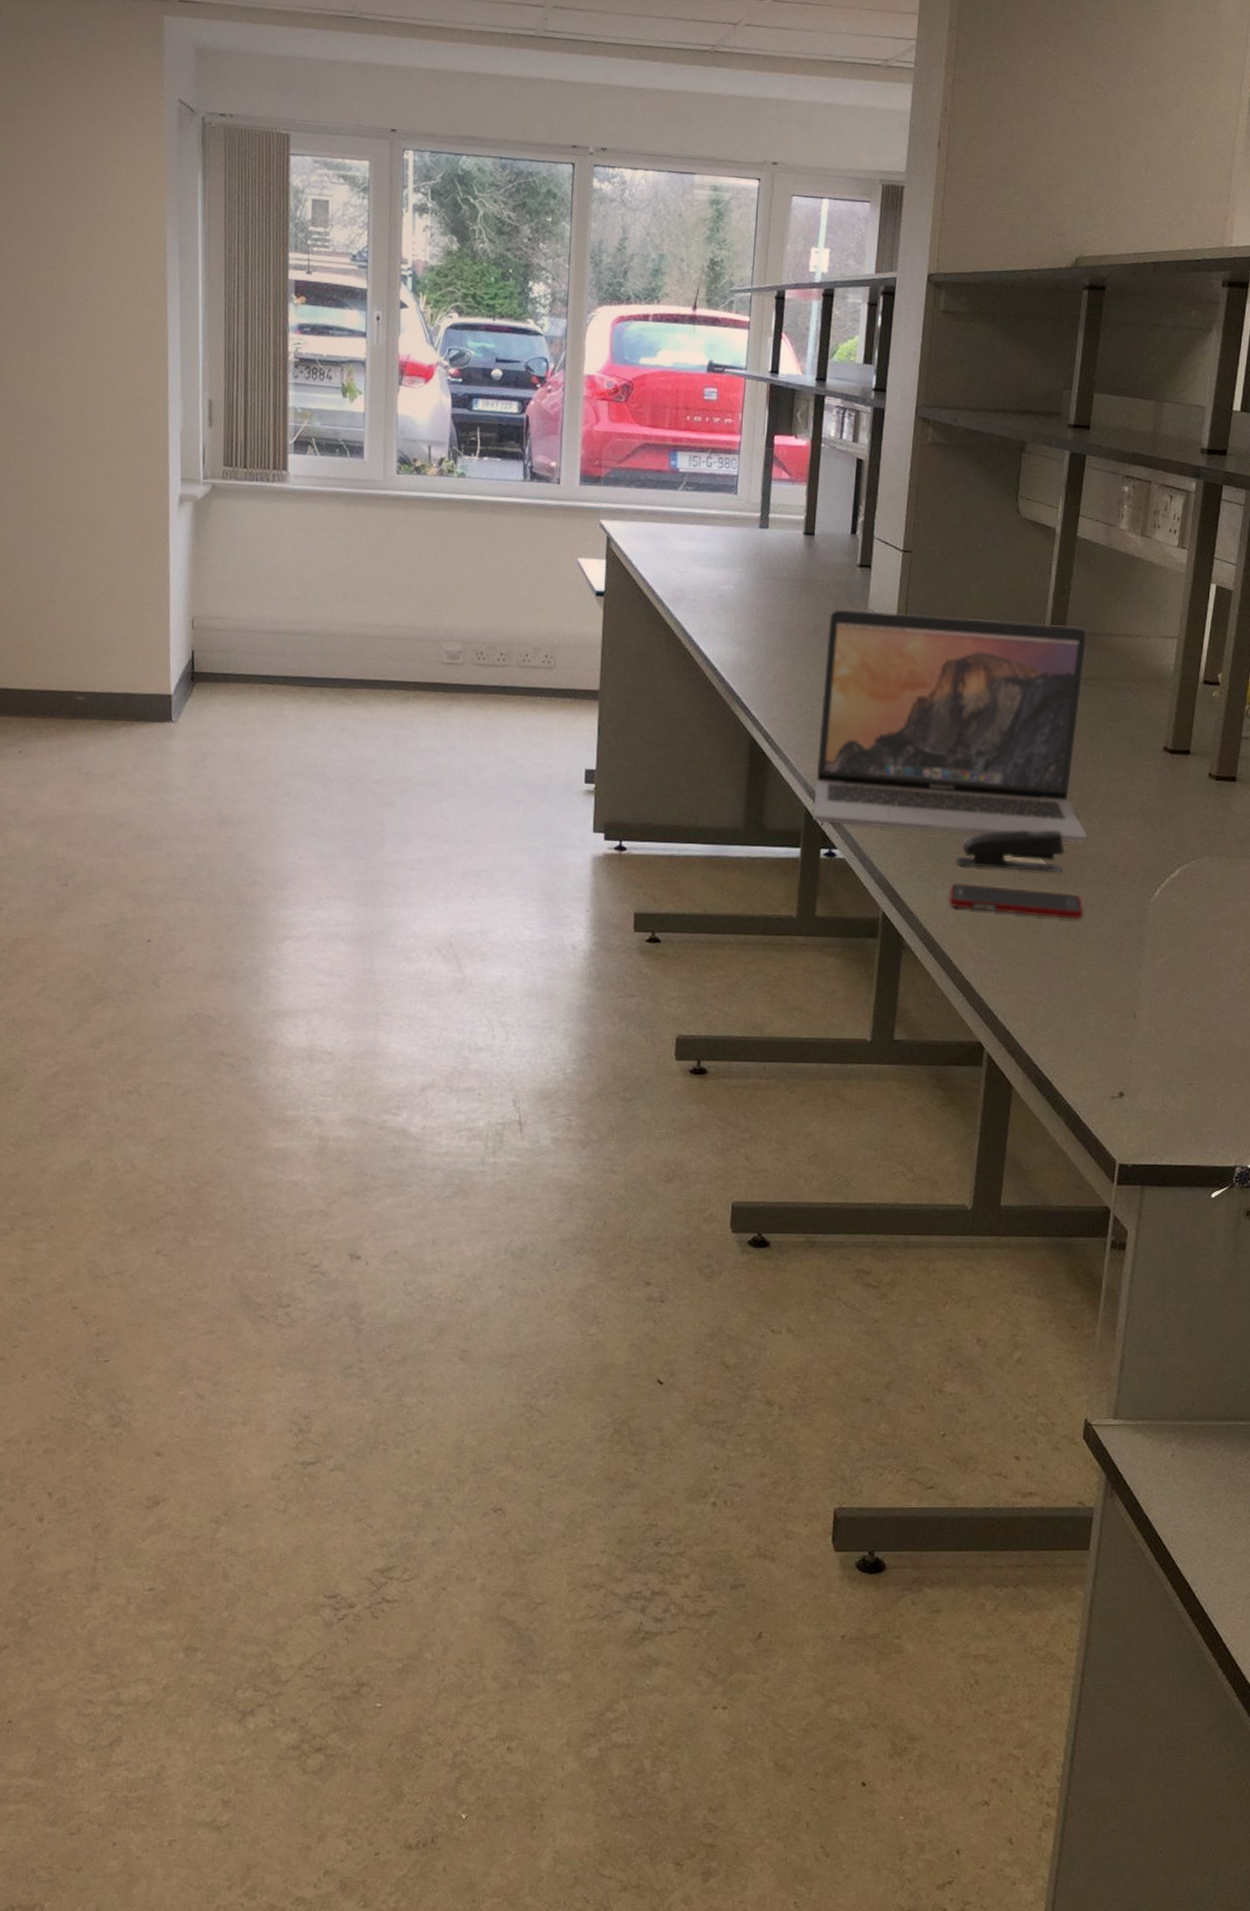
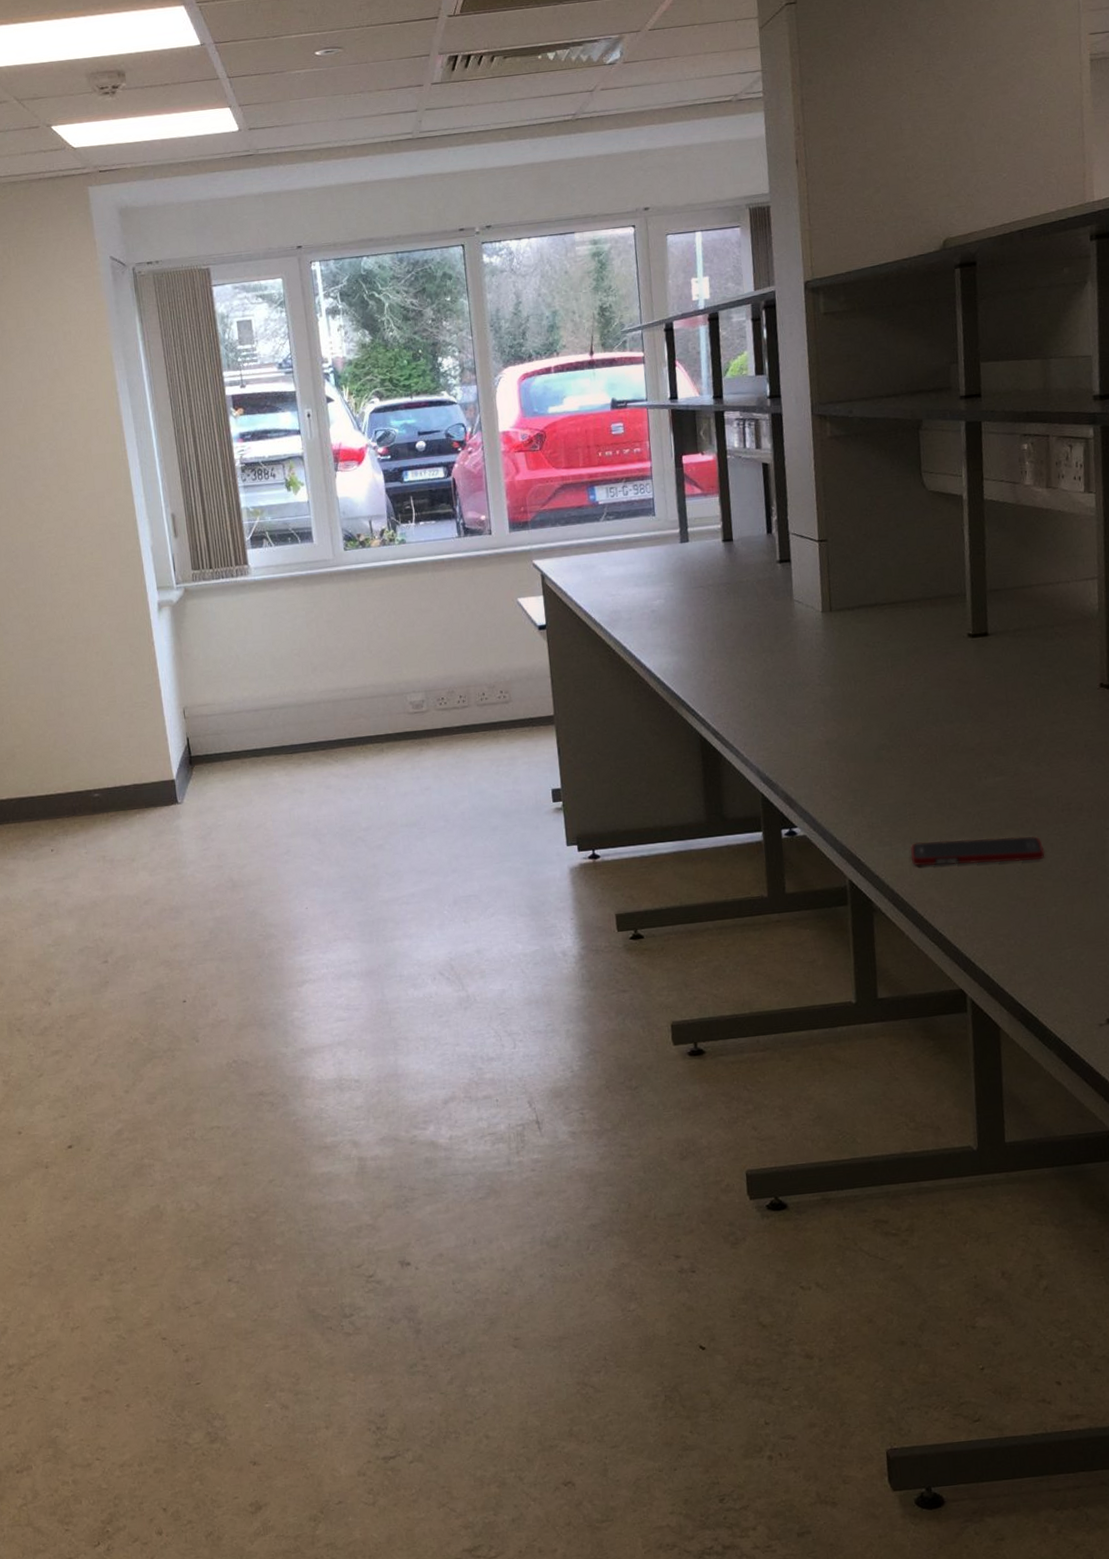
laptop: present [813,609,1087,843] -> none [757,583,1038,805]
stapler: present [955,830,1065,873] -> none [911,778,1019,826]

